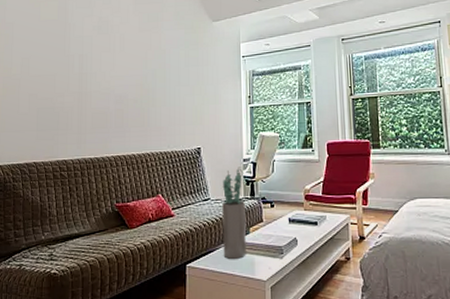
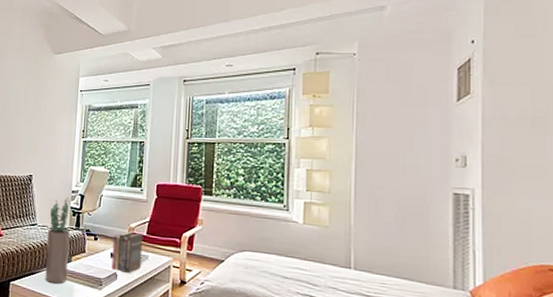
books: none [289,193,321,238] -> present [111,231,143,274]

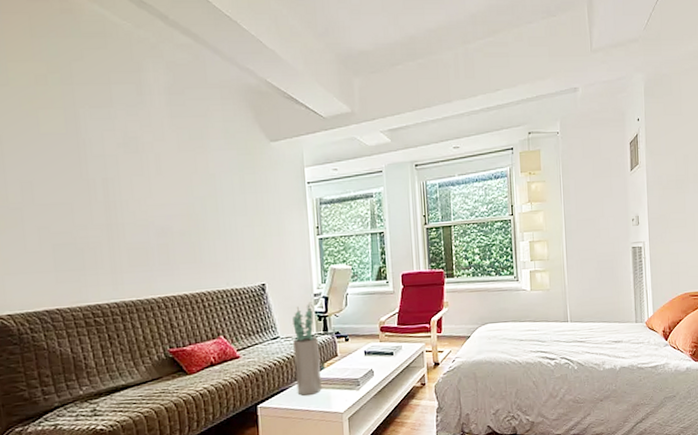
books: present [111,231,143,274] -> none [364,324,397,368]

